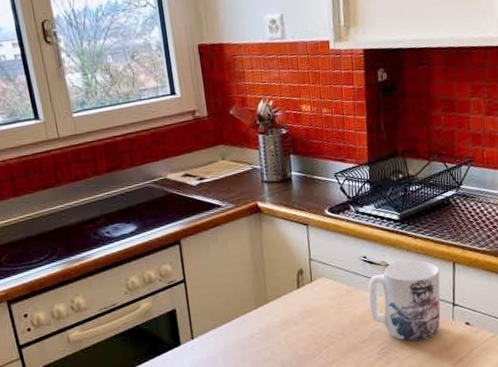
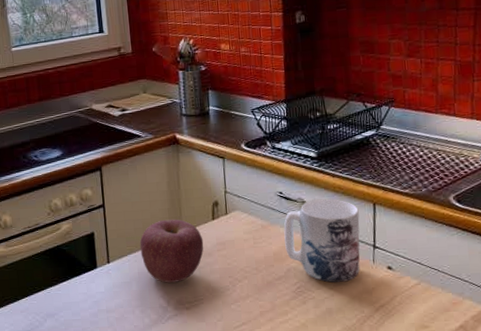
apple: none [224,290,290,355] -> present [139,219,204,283]

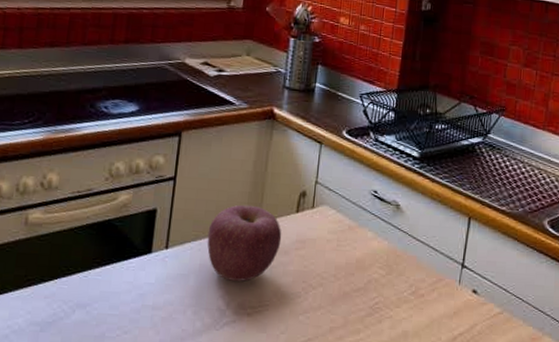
mug: present [284,198,360,283] -> none [370,204,453,302]

